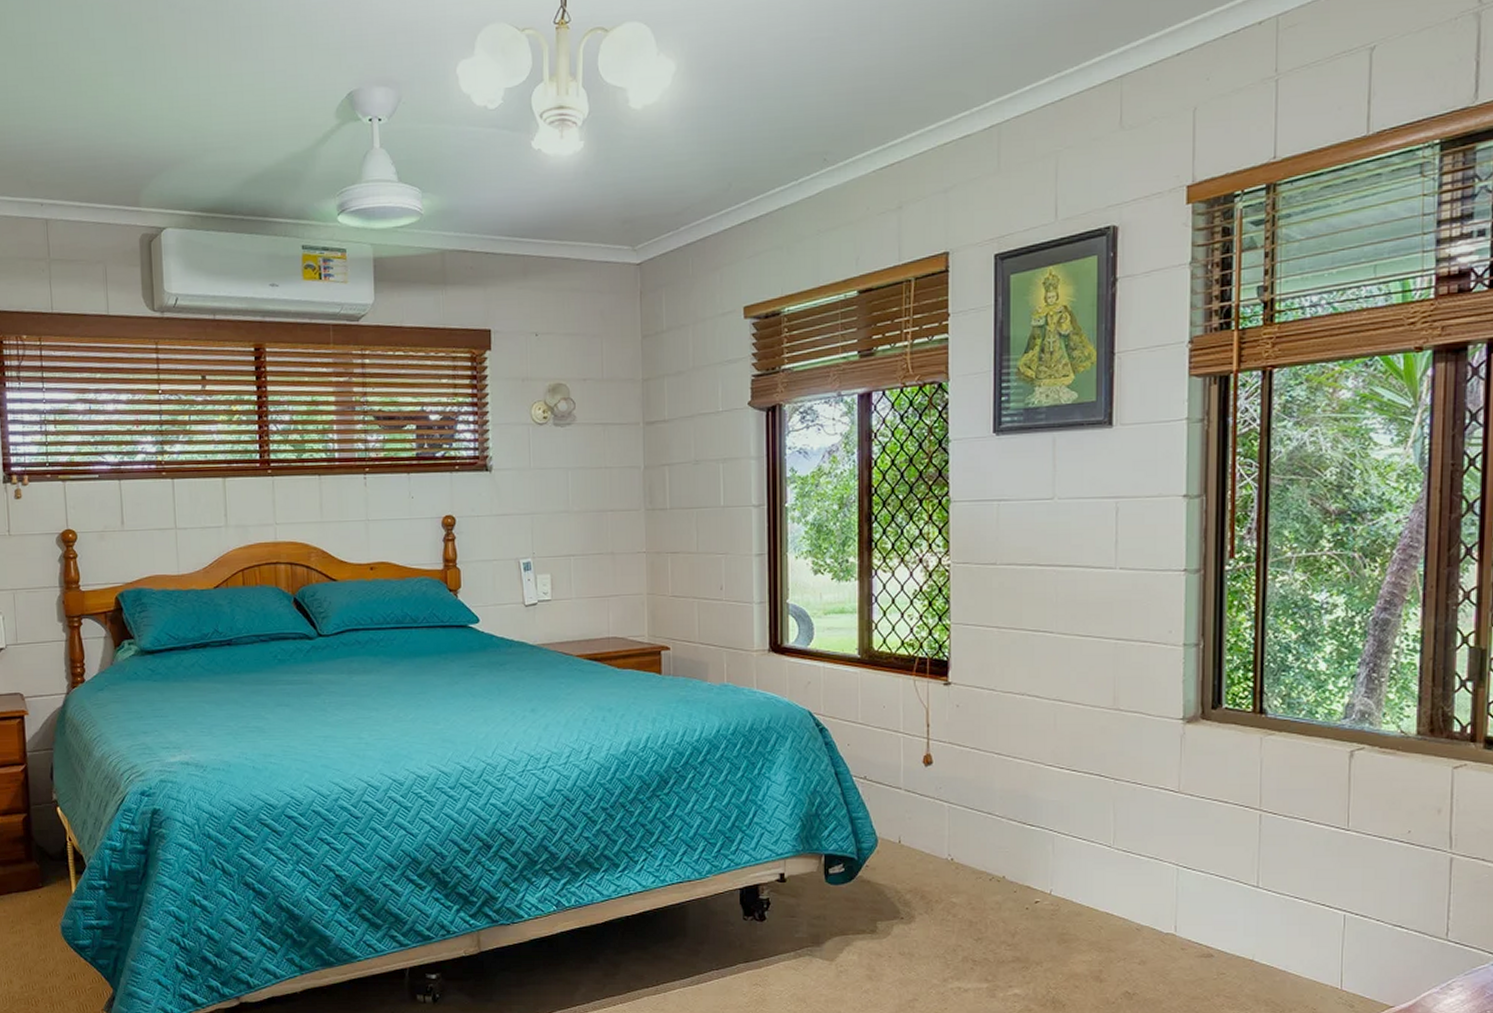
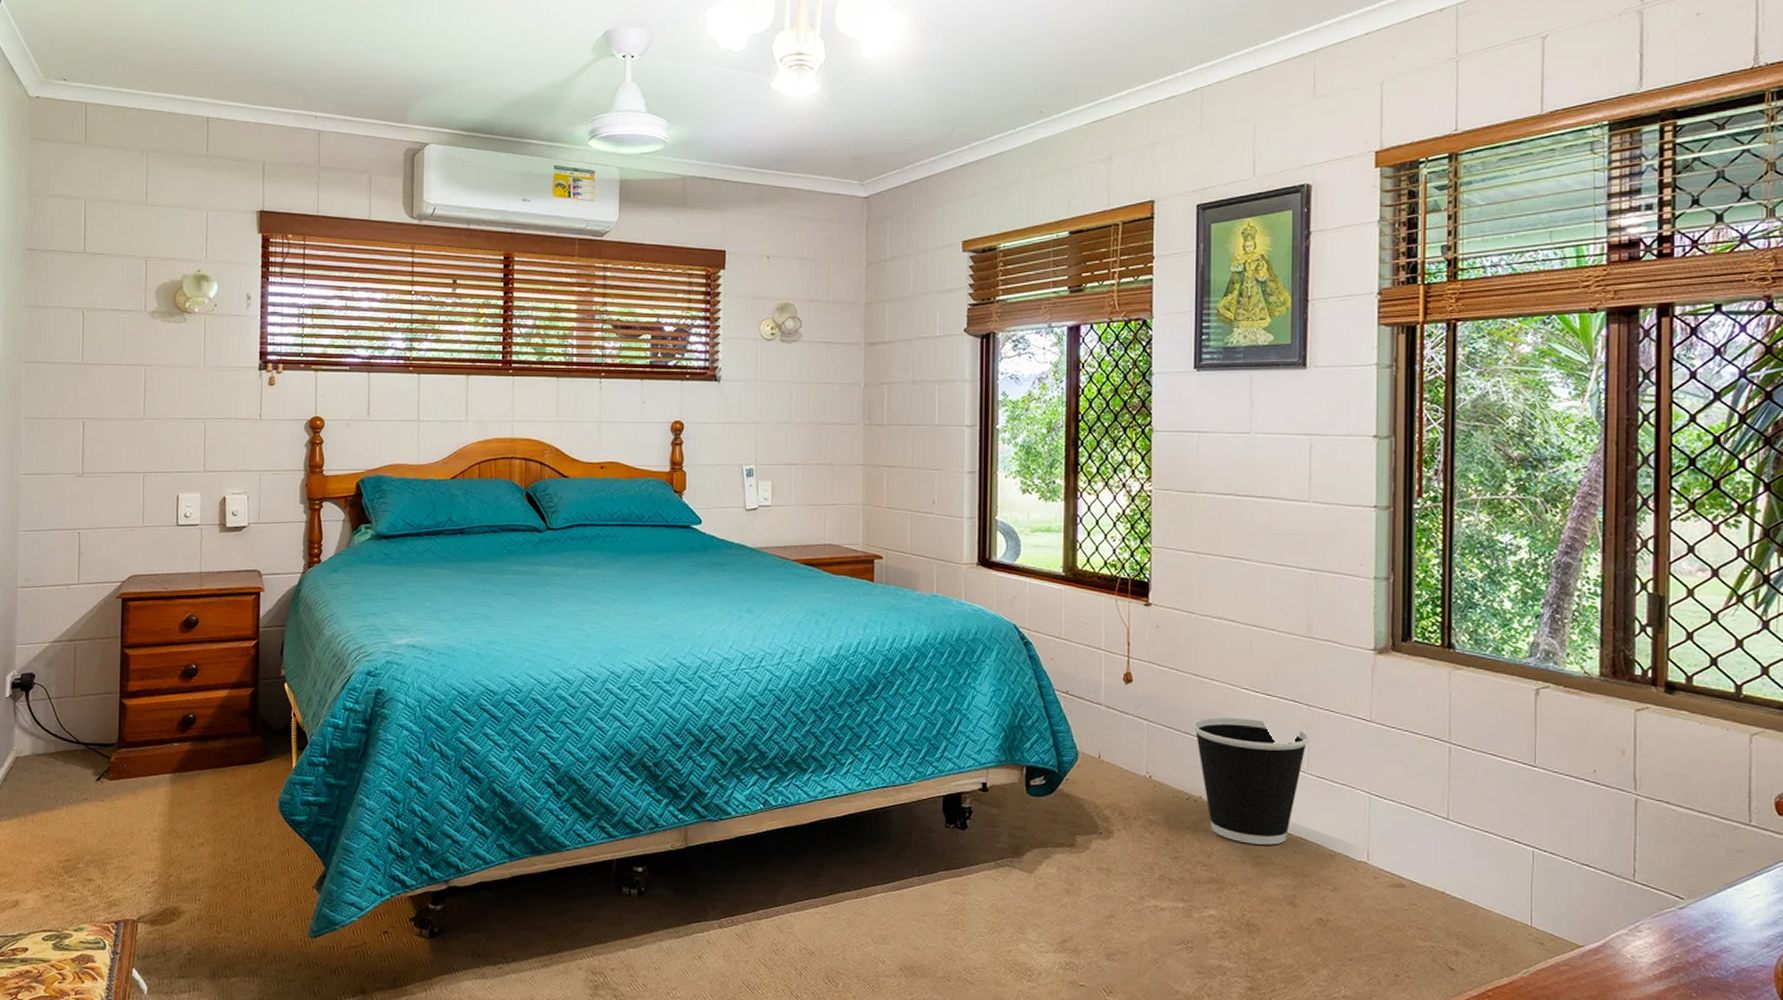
wastebasket: none [995,795,1116,922] -> present [1193,717,1310,845]

